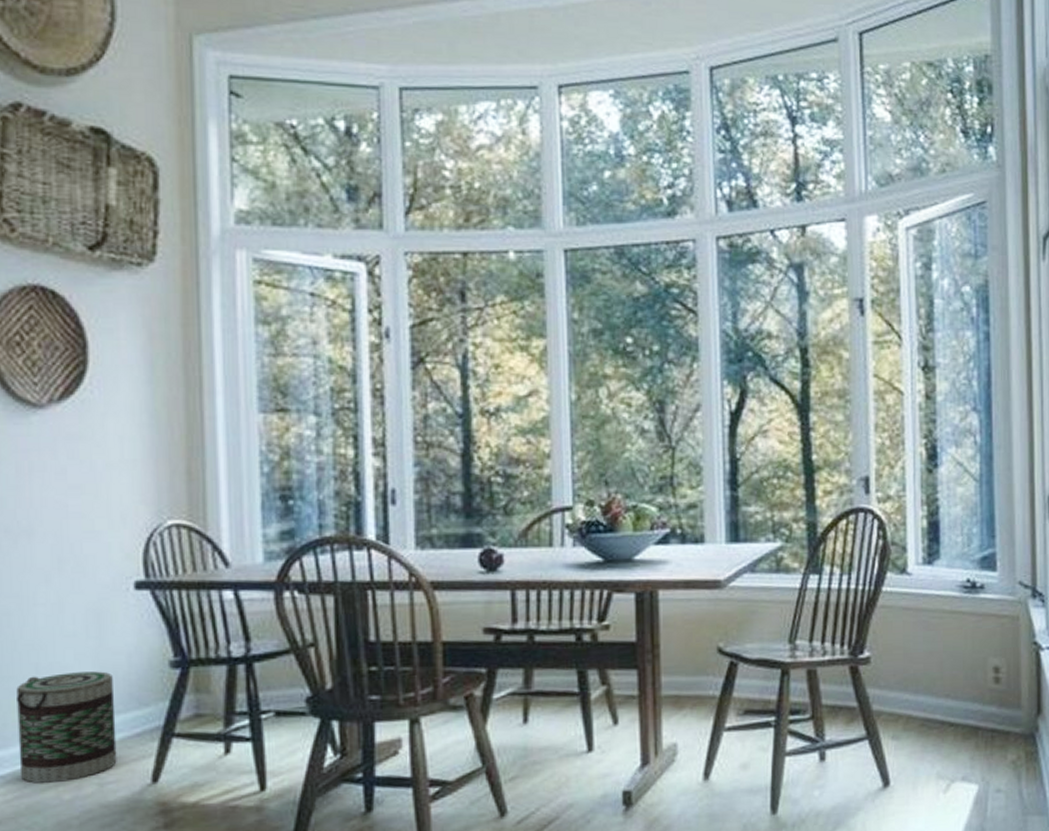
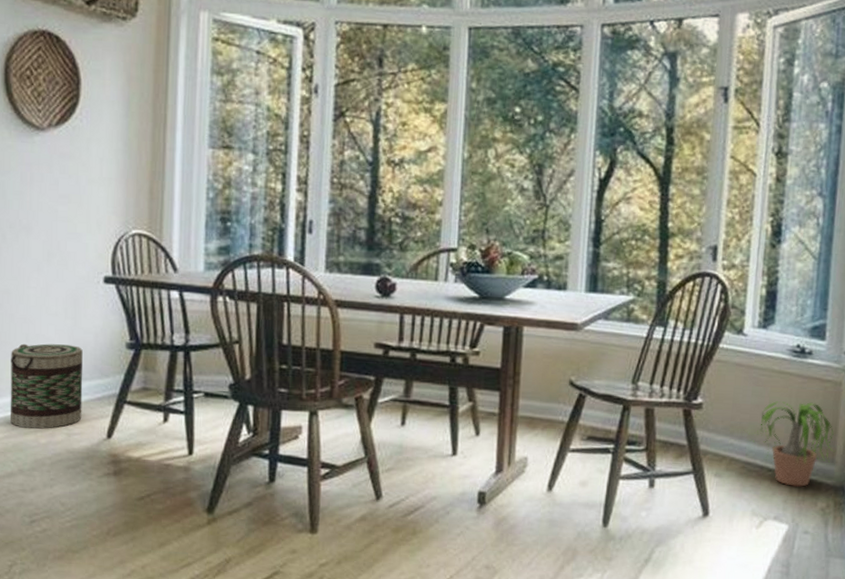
potted plant: none [925,642,1020,740] -> present [749,401,835,487]

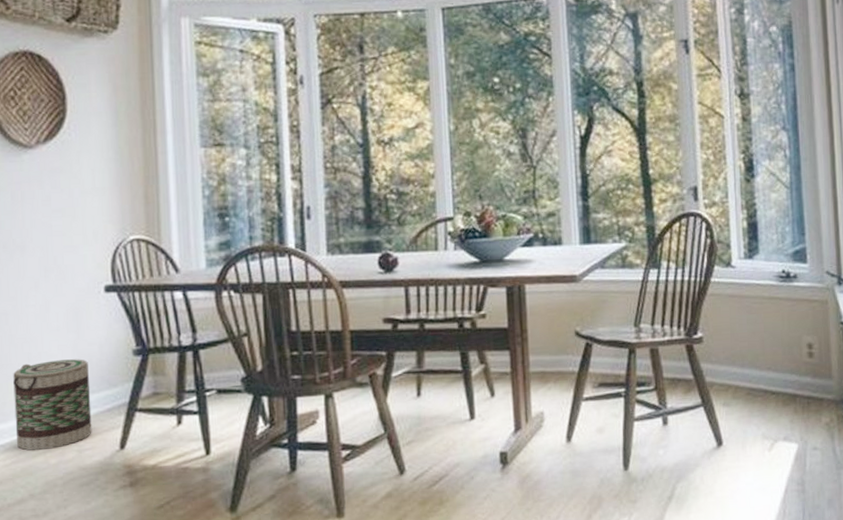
potted plant: present [749,401,835,487] -> none [749,323,831,406]

